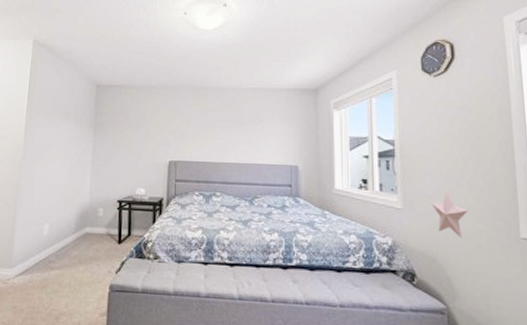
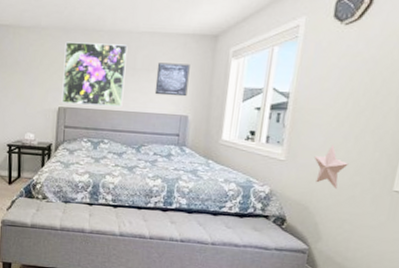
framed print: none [172,99,234,159] -> present [61,42,128,107]
wall art: none [263,115,295,147] -> present [154,62,190,97]

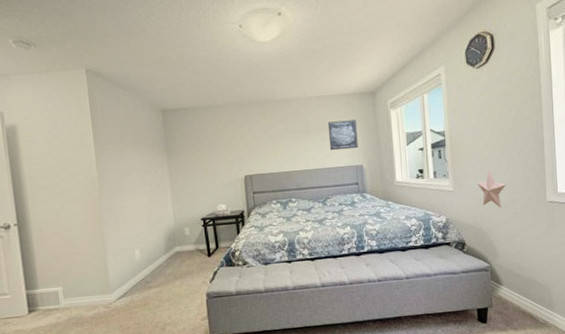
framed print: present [61,42,128,107] -> none [242,111,303,171]

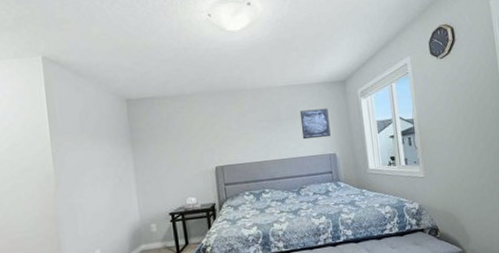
decorative star: present [476,169,506,208] -> none [446,155,473,193]

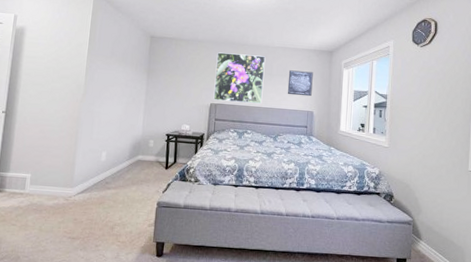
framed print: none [212,99,276,162] -> present [213,52,266,104]

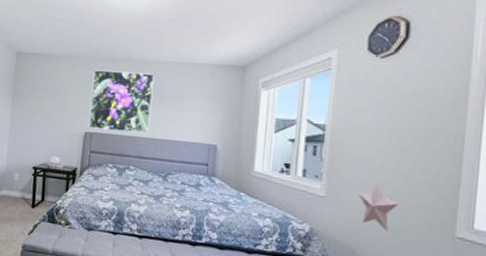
wall art: present [287,70,313,97] -> none [182,91,218,126]
decorative star: none [409,134,435,170] -> present [358,181,399,231]

